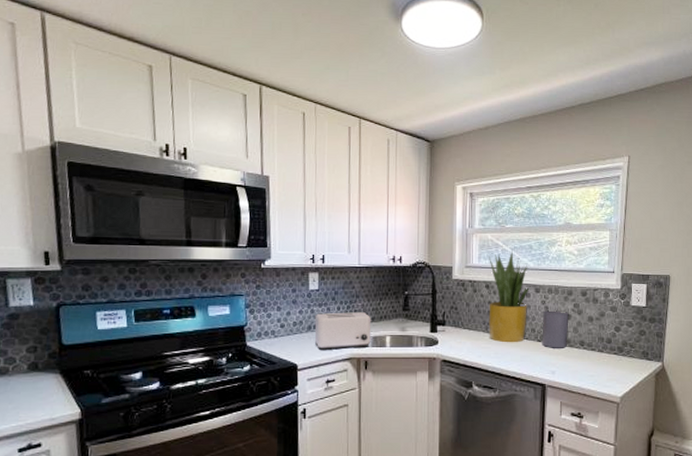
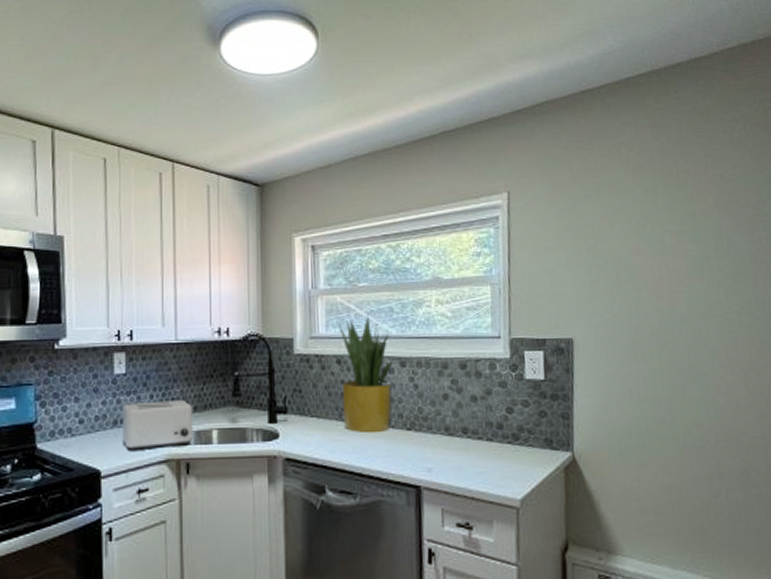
canister: present [542,310,569,348] -> none [412,389,446,438]

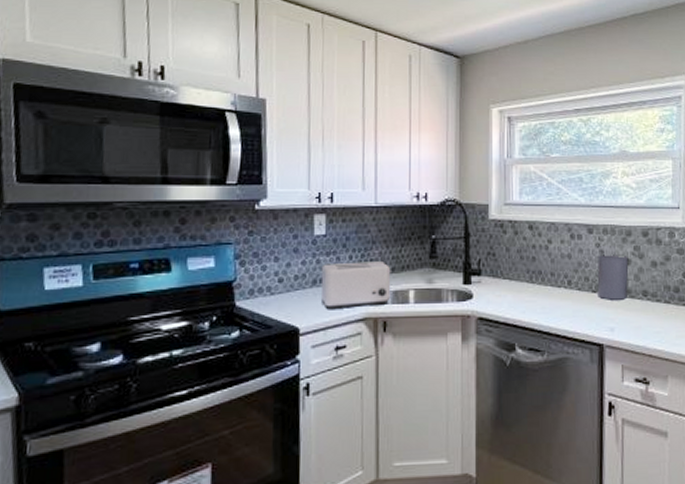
planter: present [337,314,394,432] -> none [530,183,582,294]
canister: none [412,389,446,438] -> present [597,254,629,300]

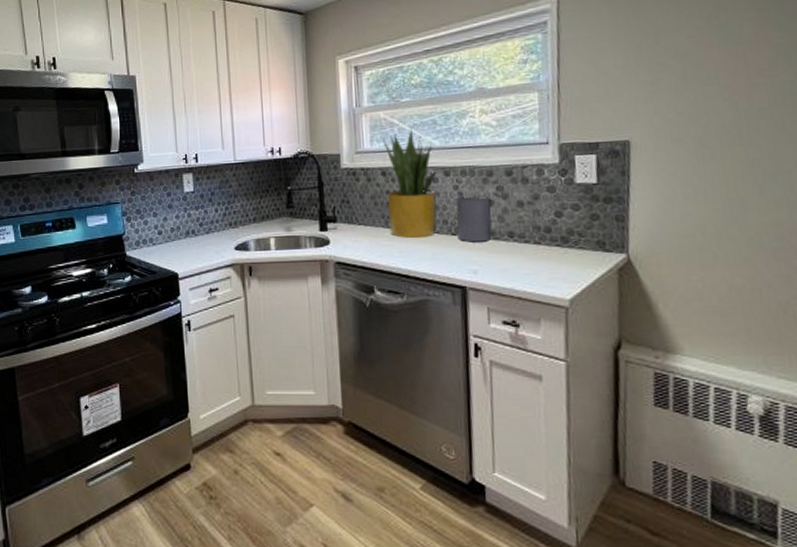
toaster: present [321,261,391,310] -> none [192,213,254,258]
planter: none [530,183,582,294] -> present [381,128,438,238]

